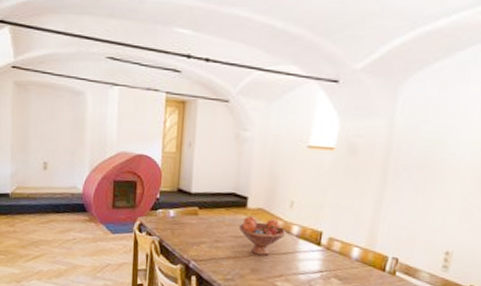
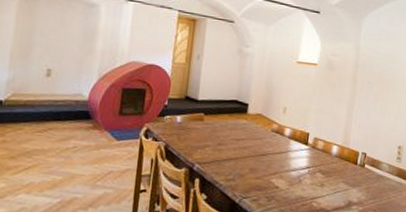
fruit bowl: present [238,215,287,255] -> none [239,120,281,155]

